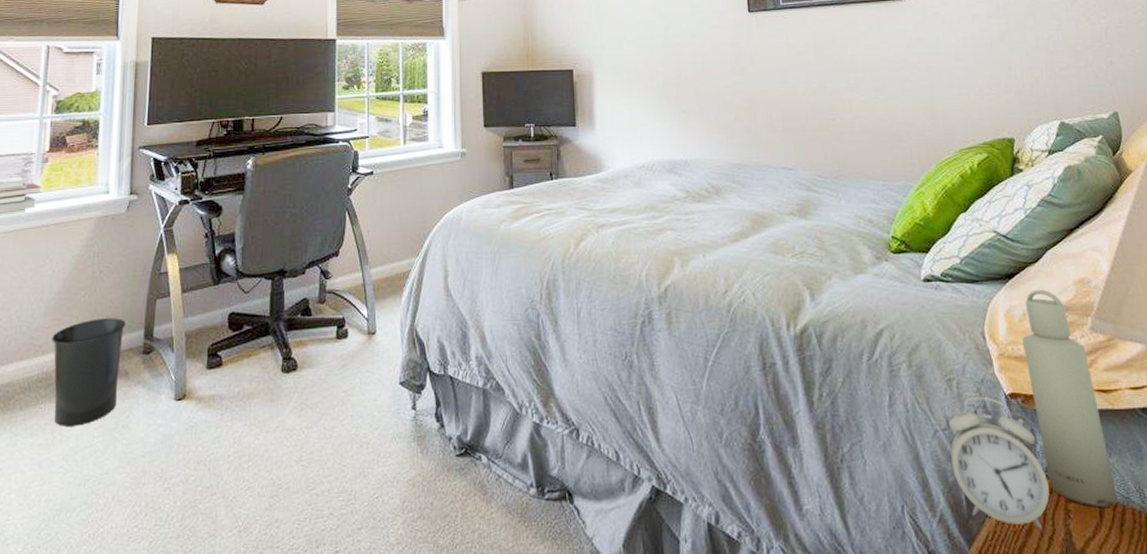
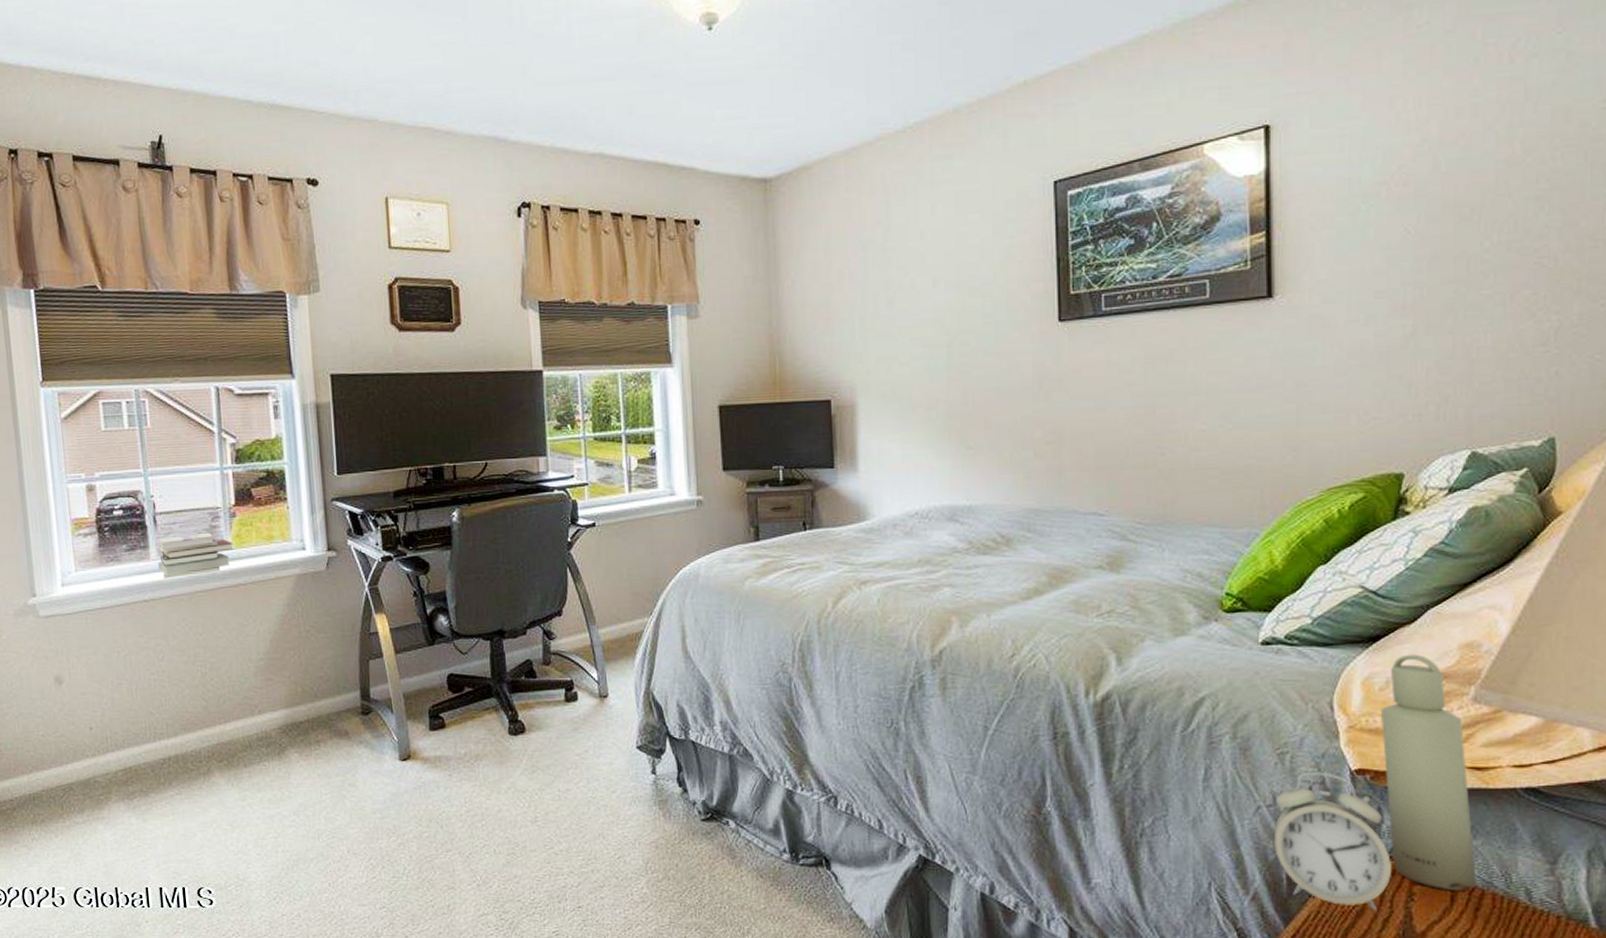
waste bin: present [52,318,126,426] -> none [266,679,341,783]

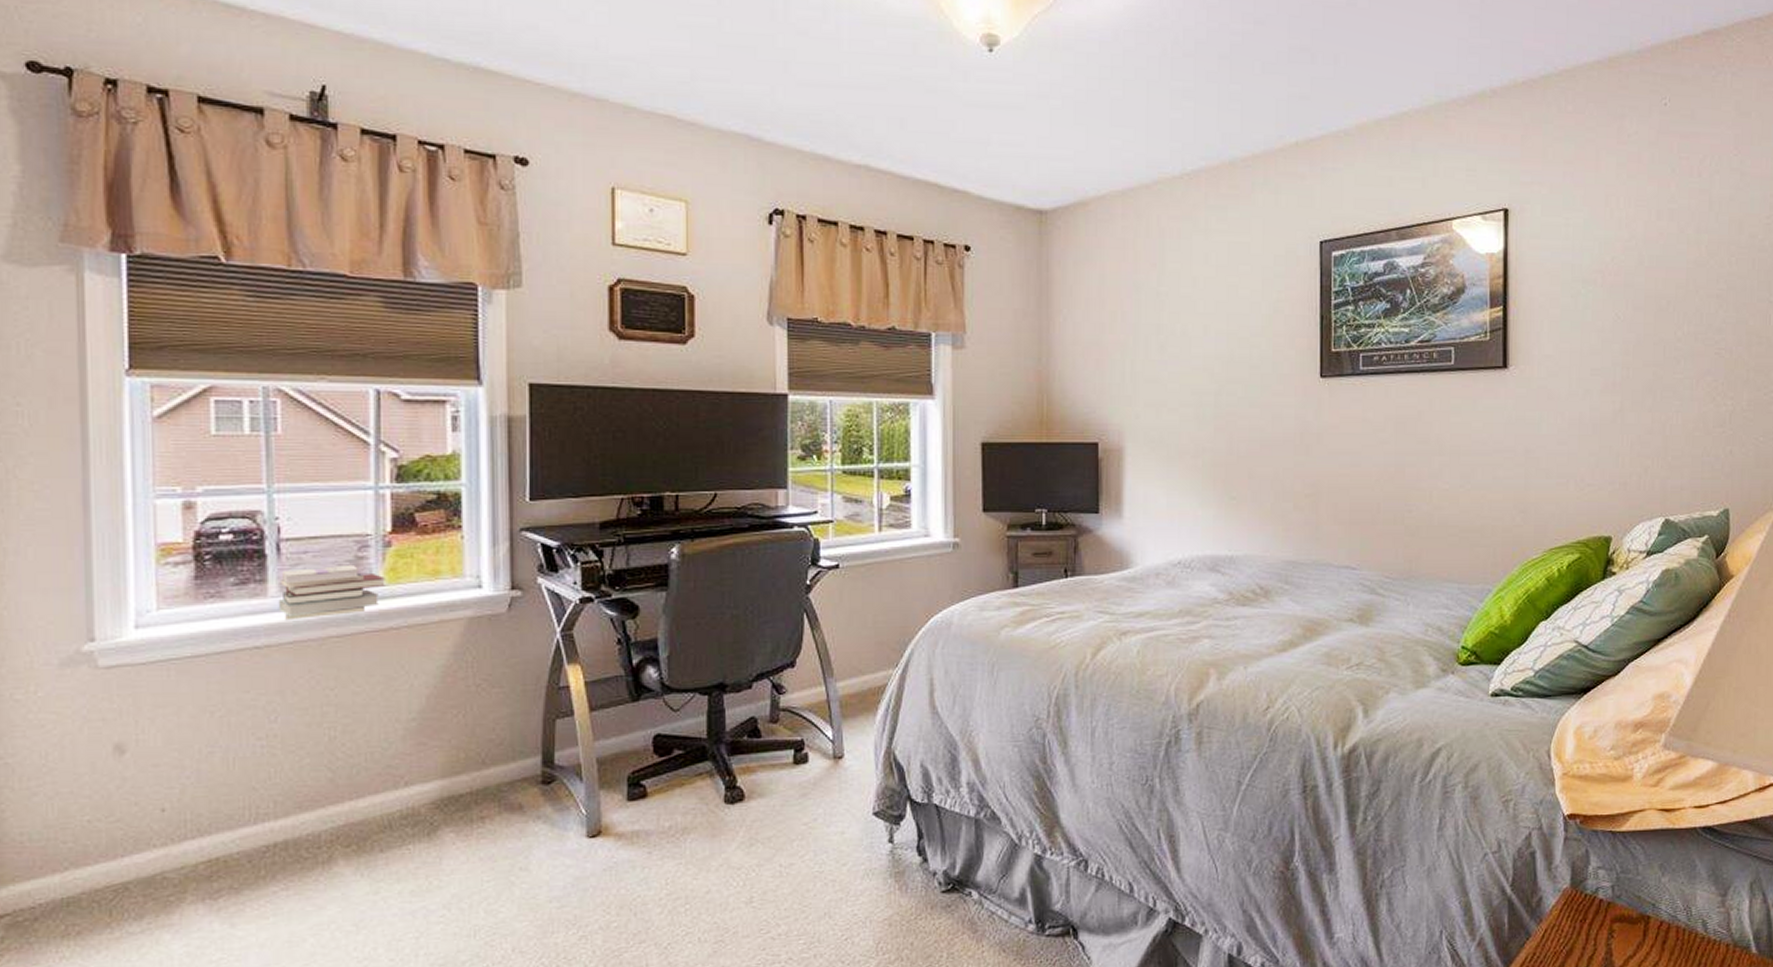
alarm clock: present [1274,772,1391,912] -> none [1498,817,1596,951]
bottle: present [1380,654,1476,891] -> none [1589,704,1664,927]

